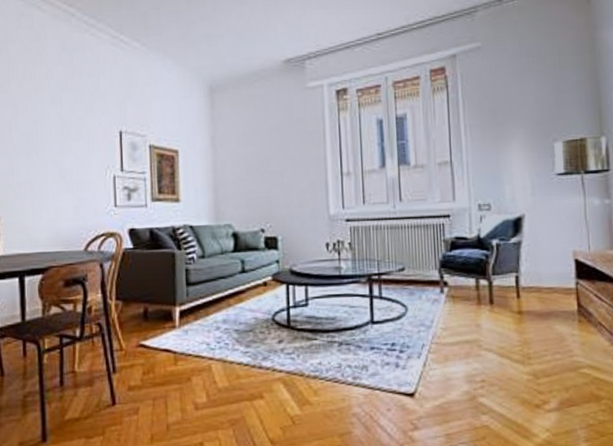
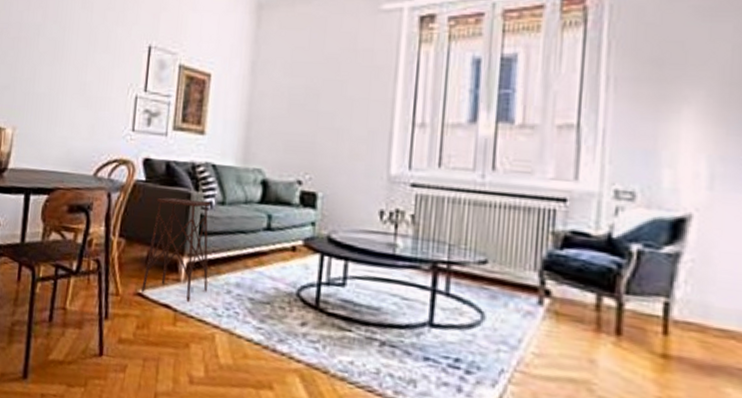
side table: none [143,258,200,344] -> present [141,197,211,303]

